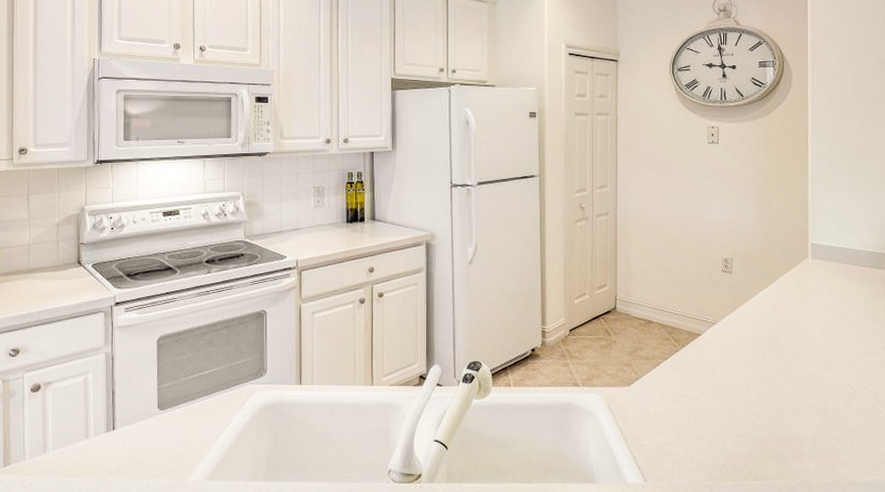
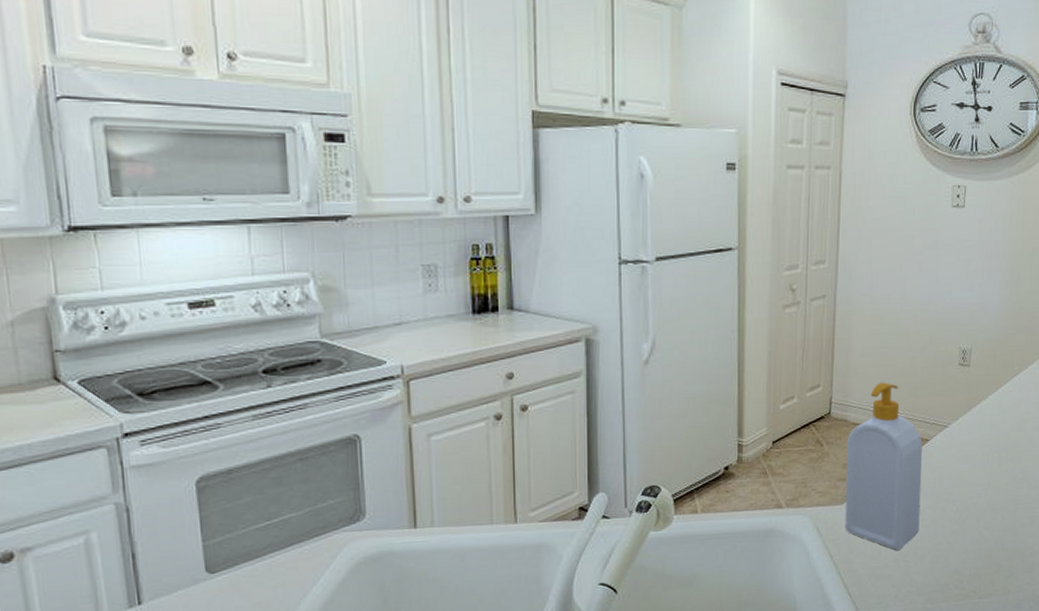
soap bottle: none [630,284,697,430] -> present [844,382,922,550]

